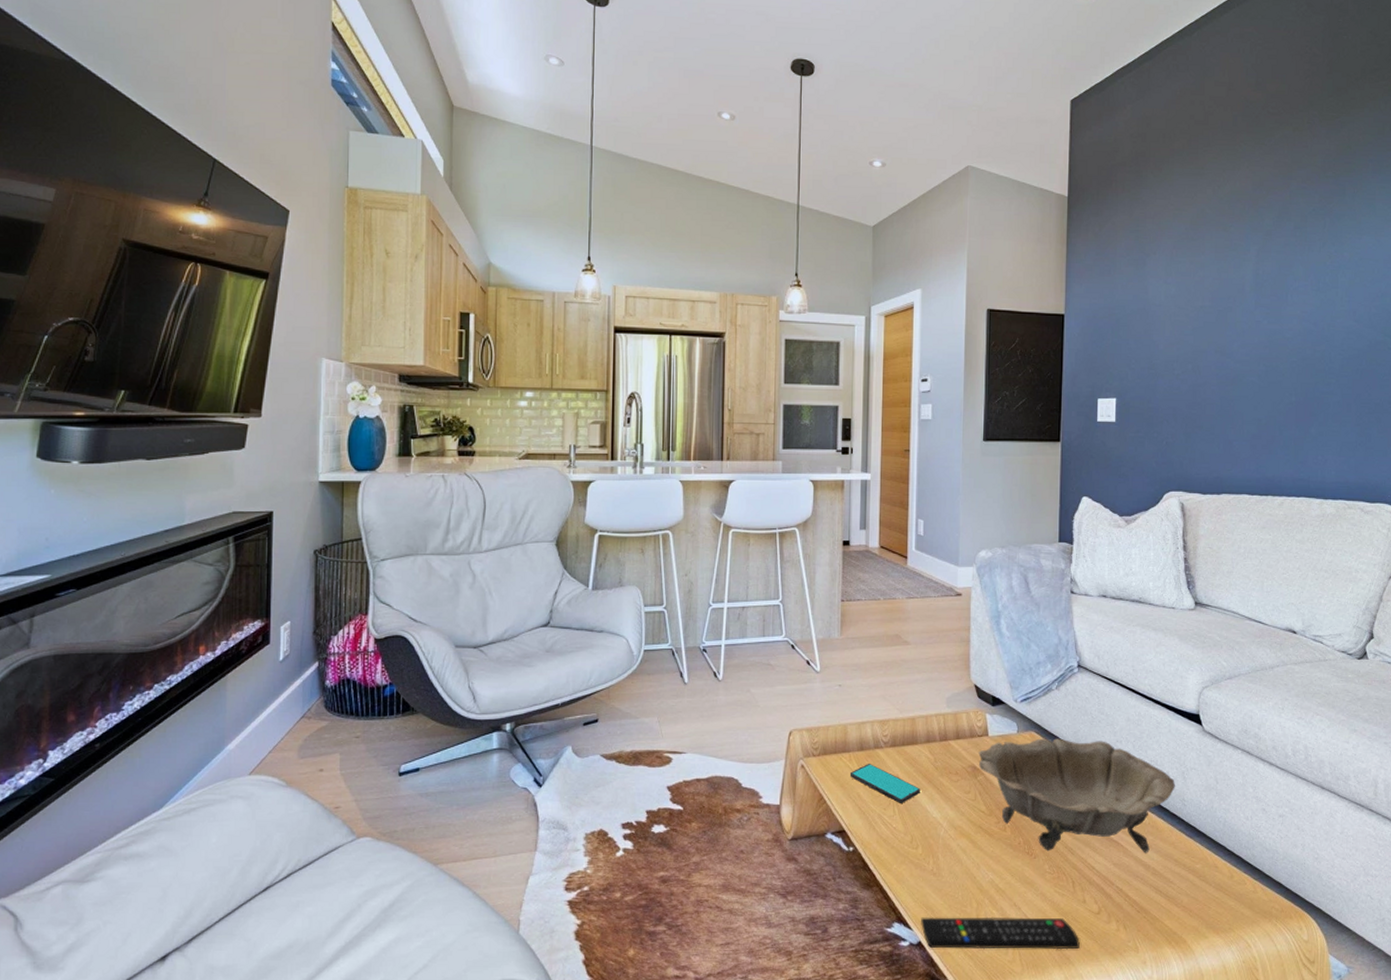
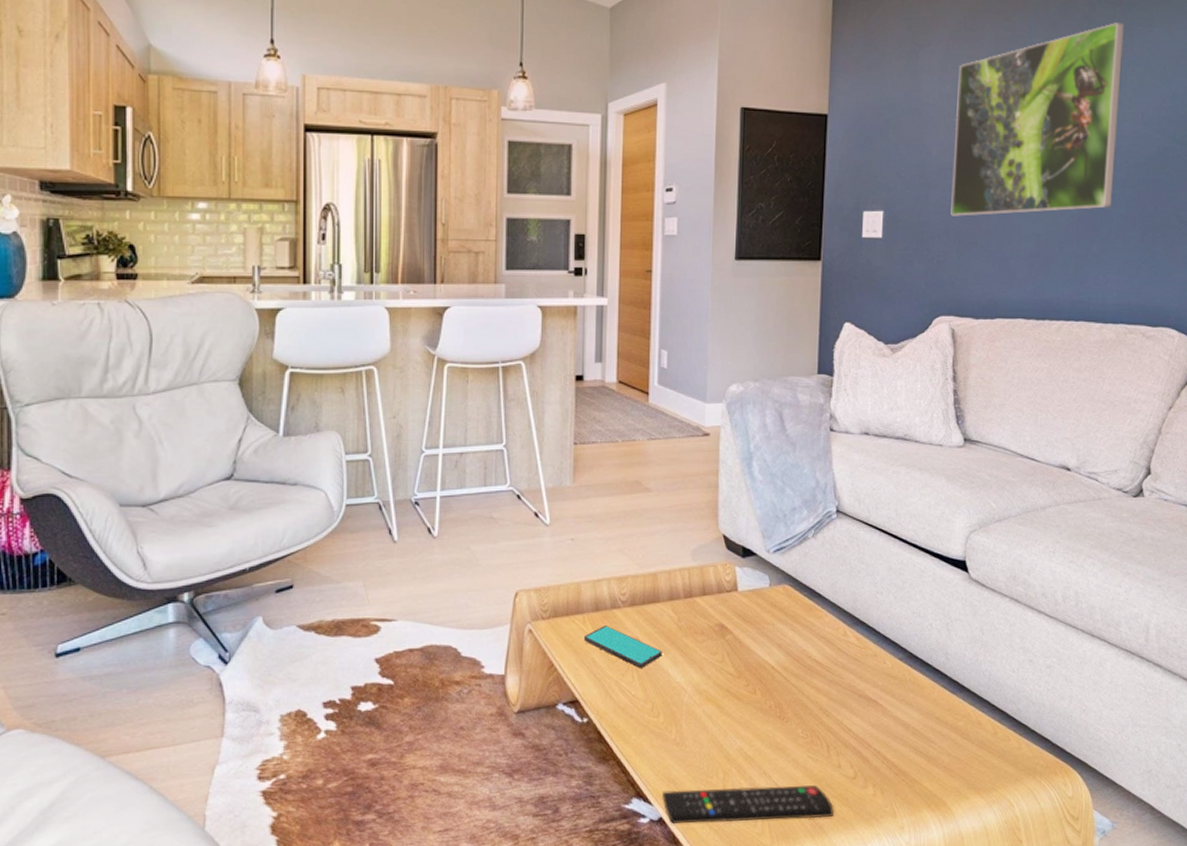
decorative bowl: present [978,738,1175,853] -> none [726,591,939,714]
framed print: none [1178,230,1334,403] -> present [950,21,1124,216]

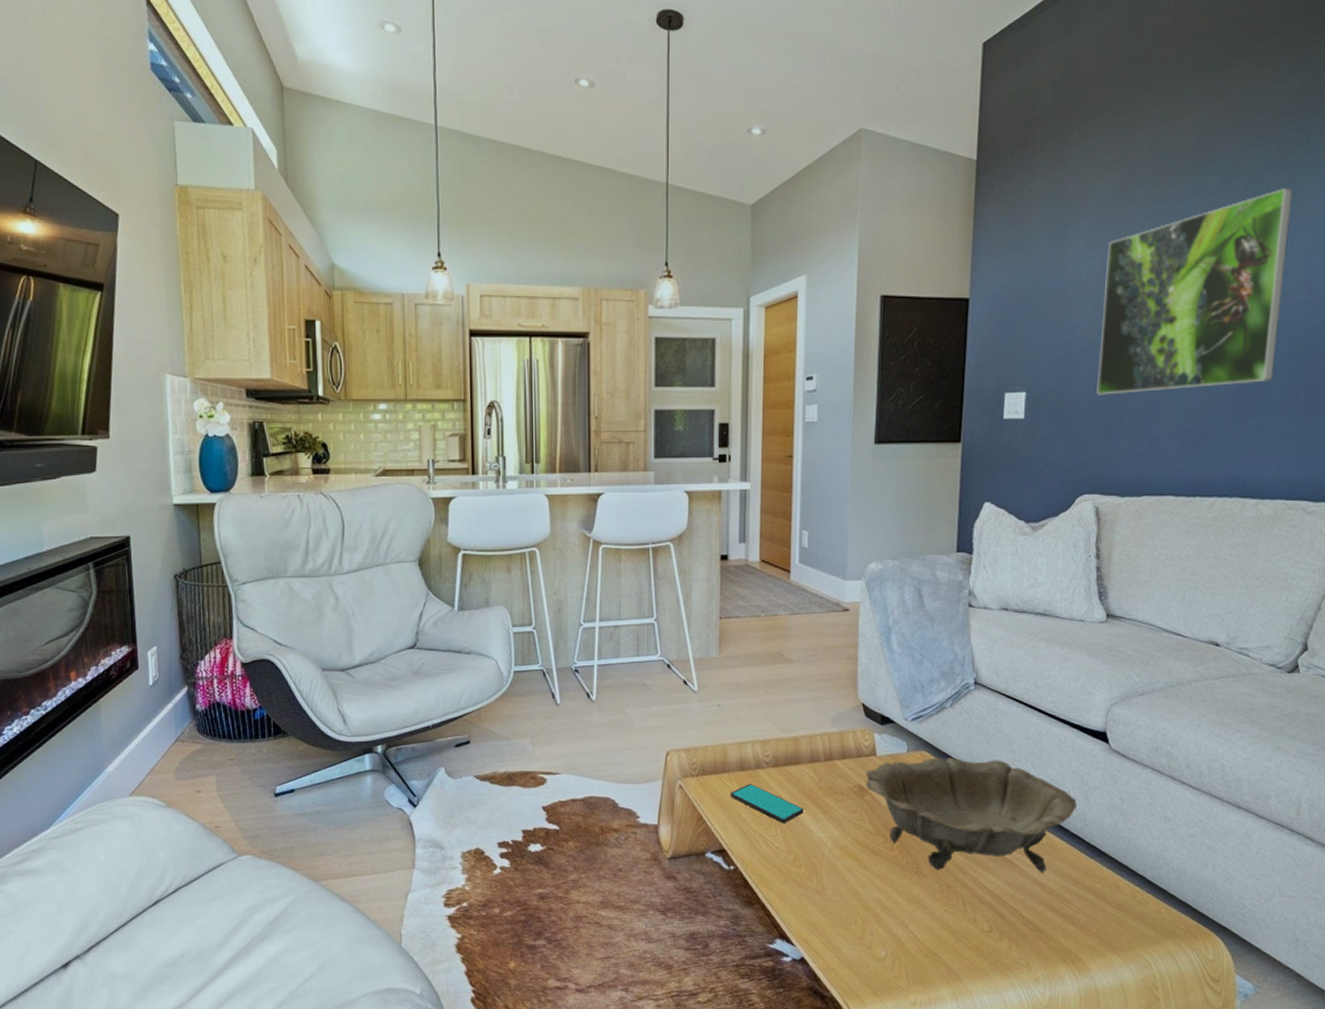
remote control: present [662,785,834,824] -> none [804,934,969,967]
decorative bowl: none [726,591,939,714] -> present [865,757,1077,873]

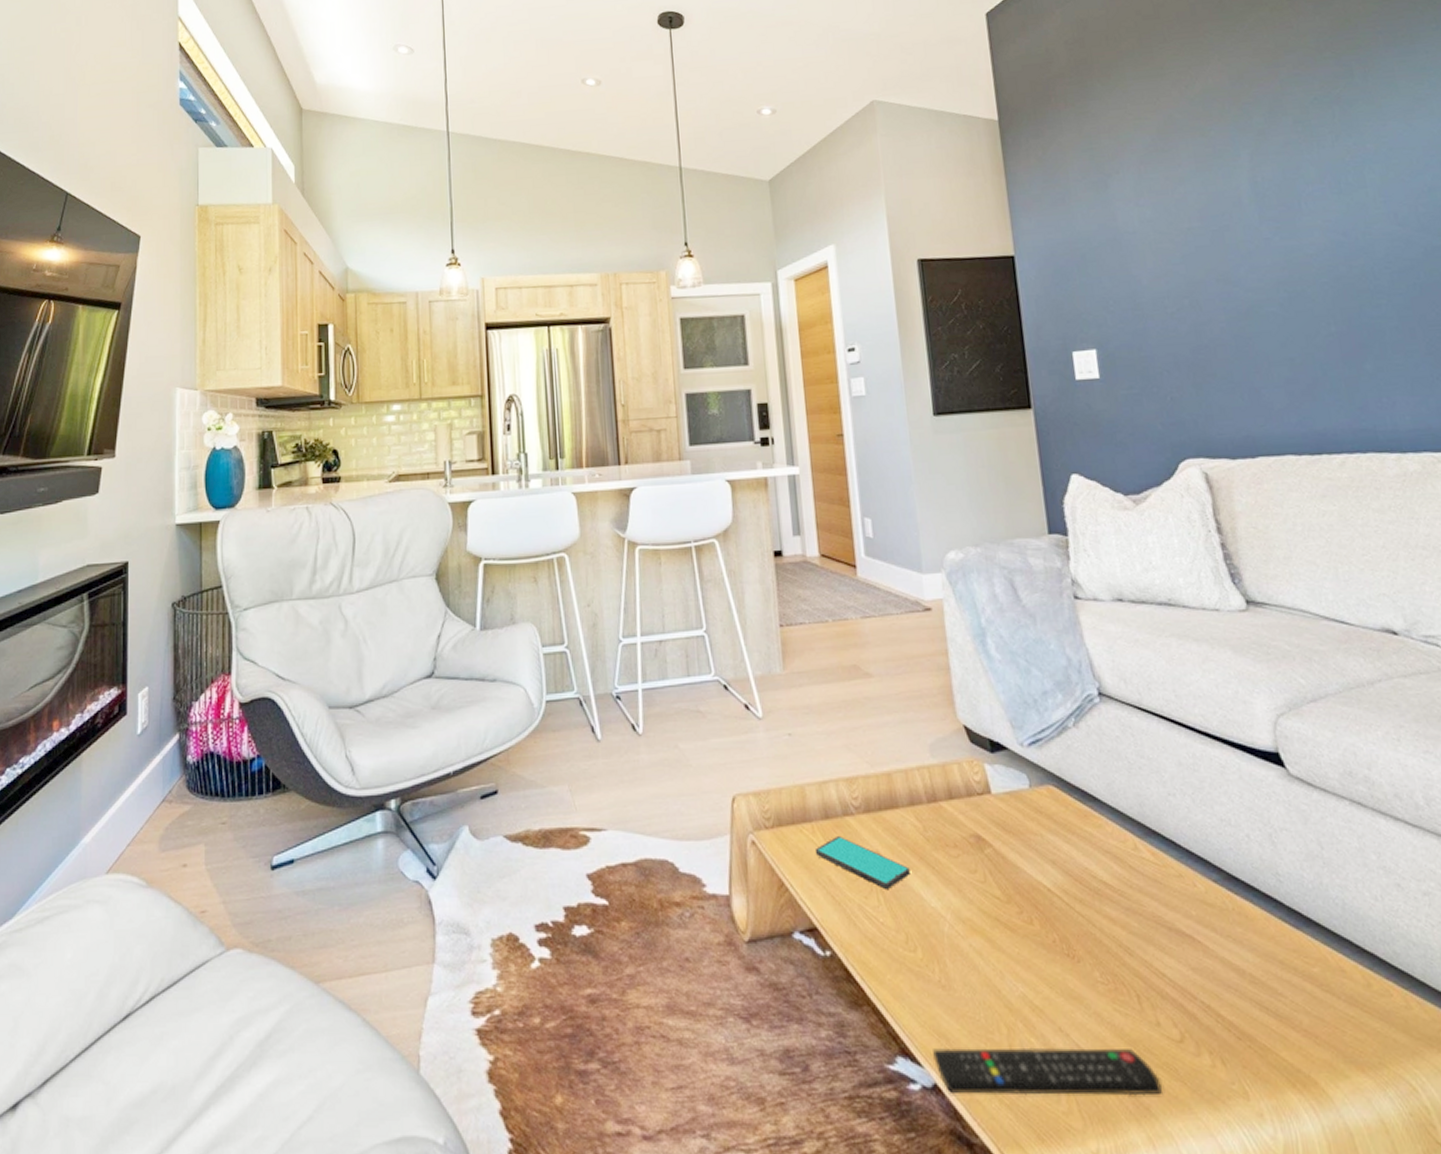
remote control: none [804,934,969,967] -> present [933,1047,1162,1096]
decorative bowl: present [865,757,1077,873] -> none [981,793,1262,953]
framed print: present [1096,187,1293,395] -> none [1156,120,1379,348]

